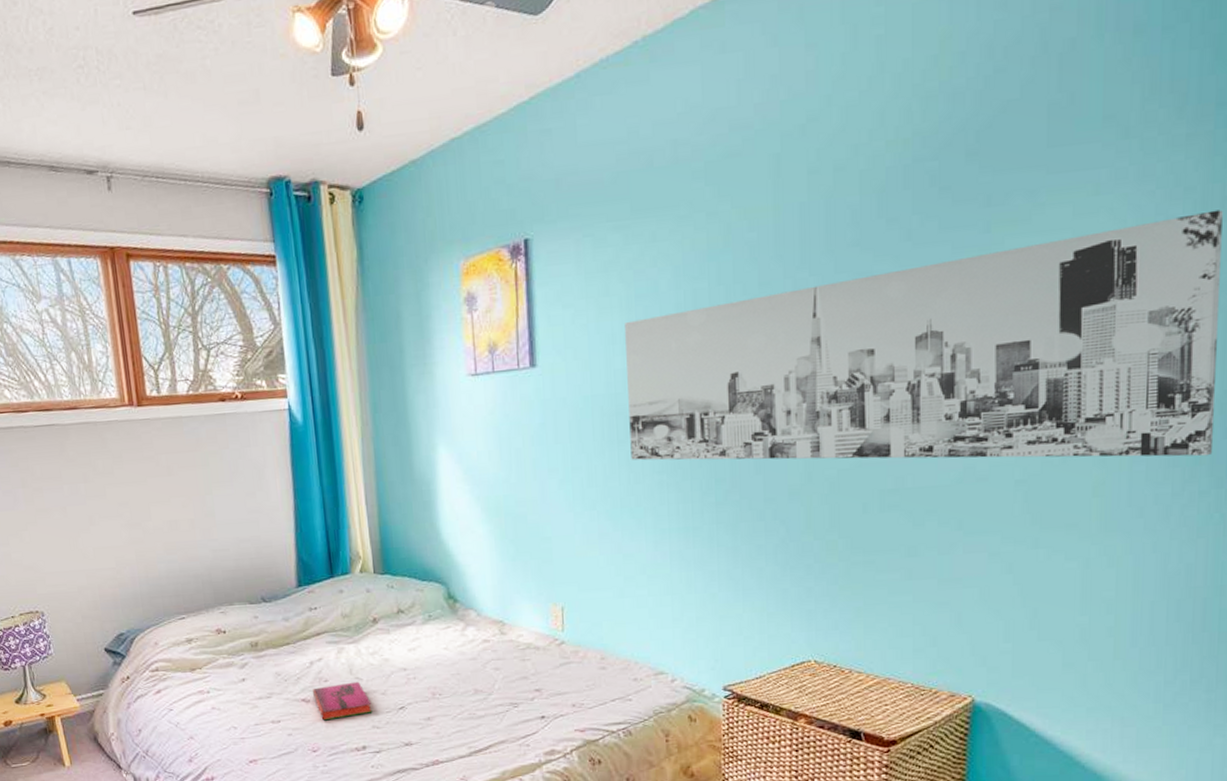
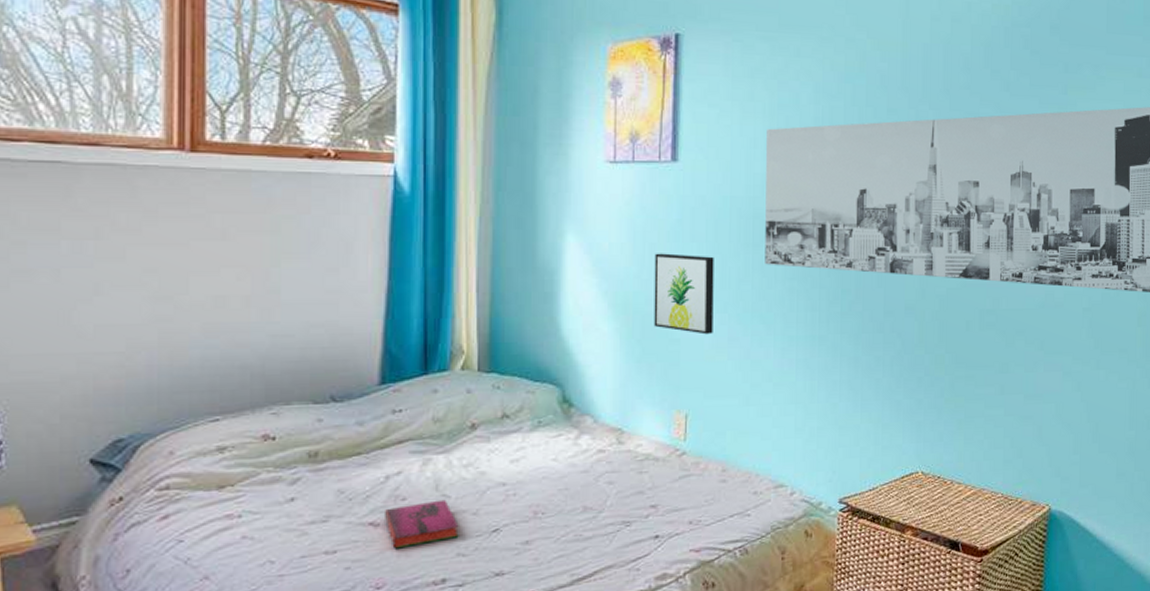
wall art: none [521,456,583,532] -> present [654,253,714,335]

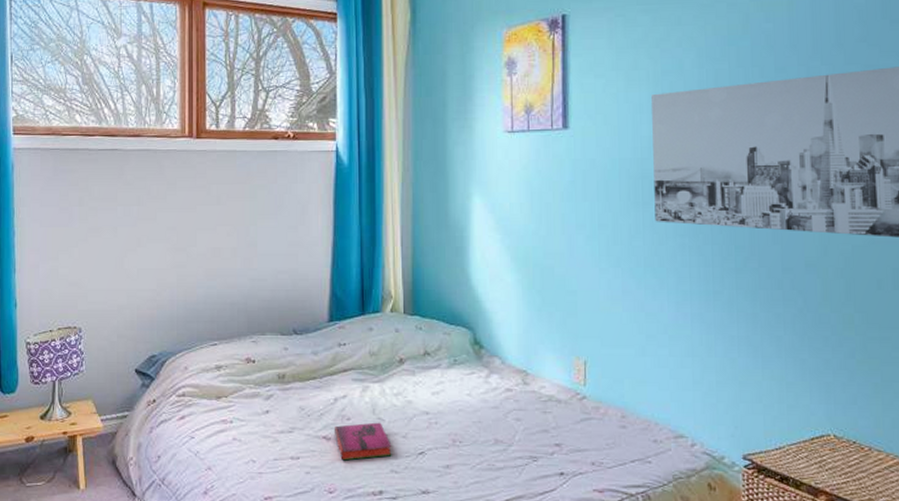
wall art: present [654,253,714,335] -> none [550,212,608,287]

